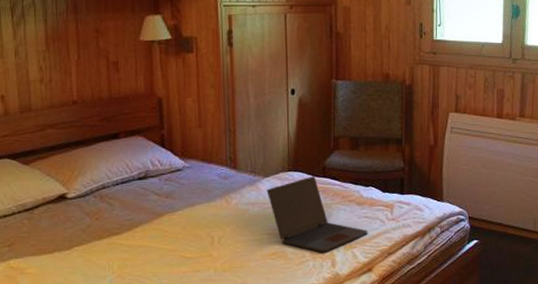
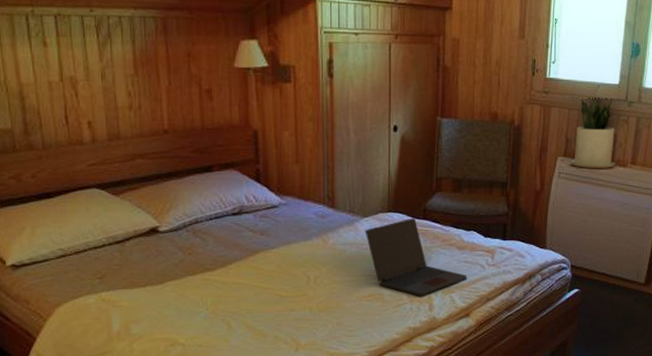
planter: none [461,56,505,123] -> present [570,98,617,169]

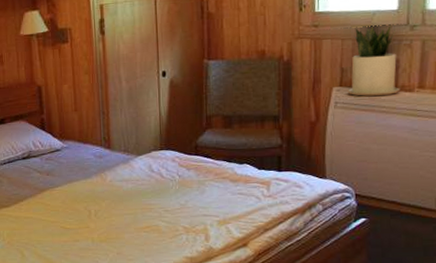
laptop: present [365,217,467,296] -> none [139,154,242,227]

